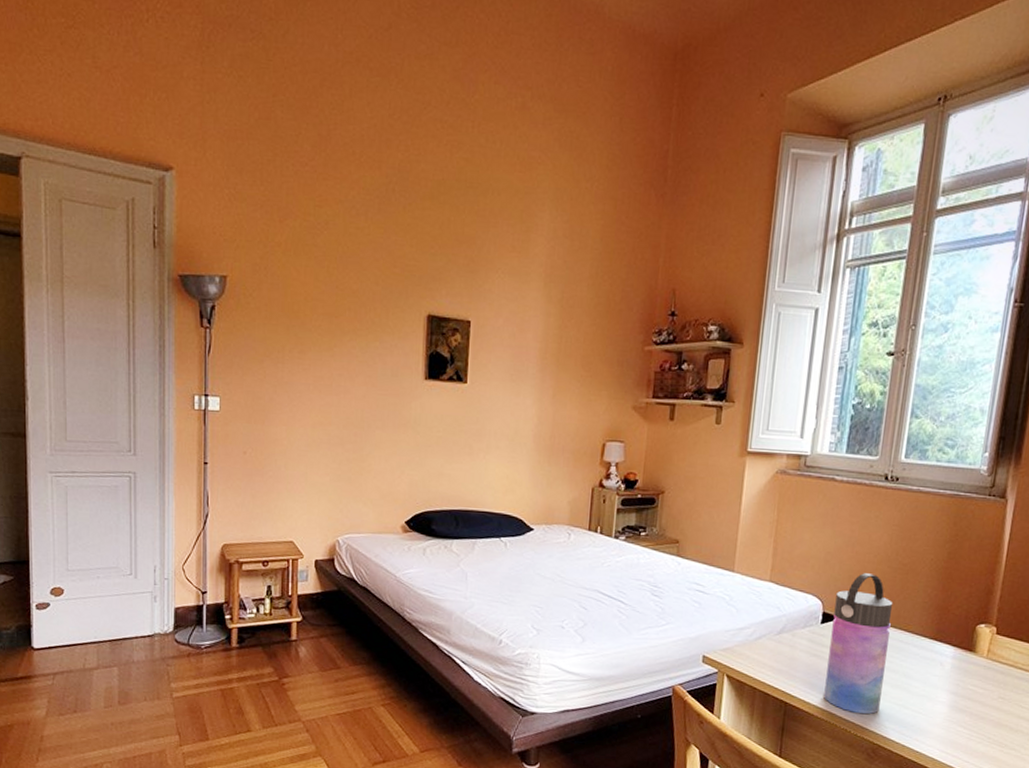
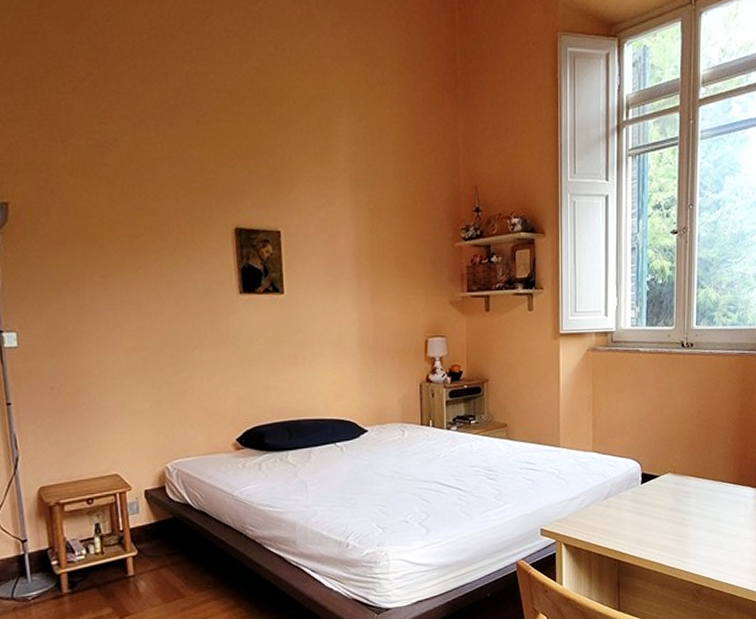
water bottle: present [824,573,893,714] -> none [651,432,700,560]

